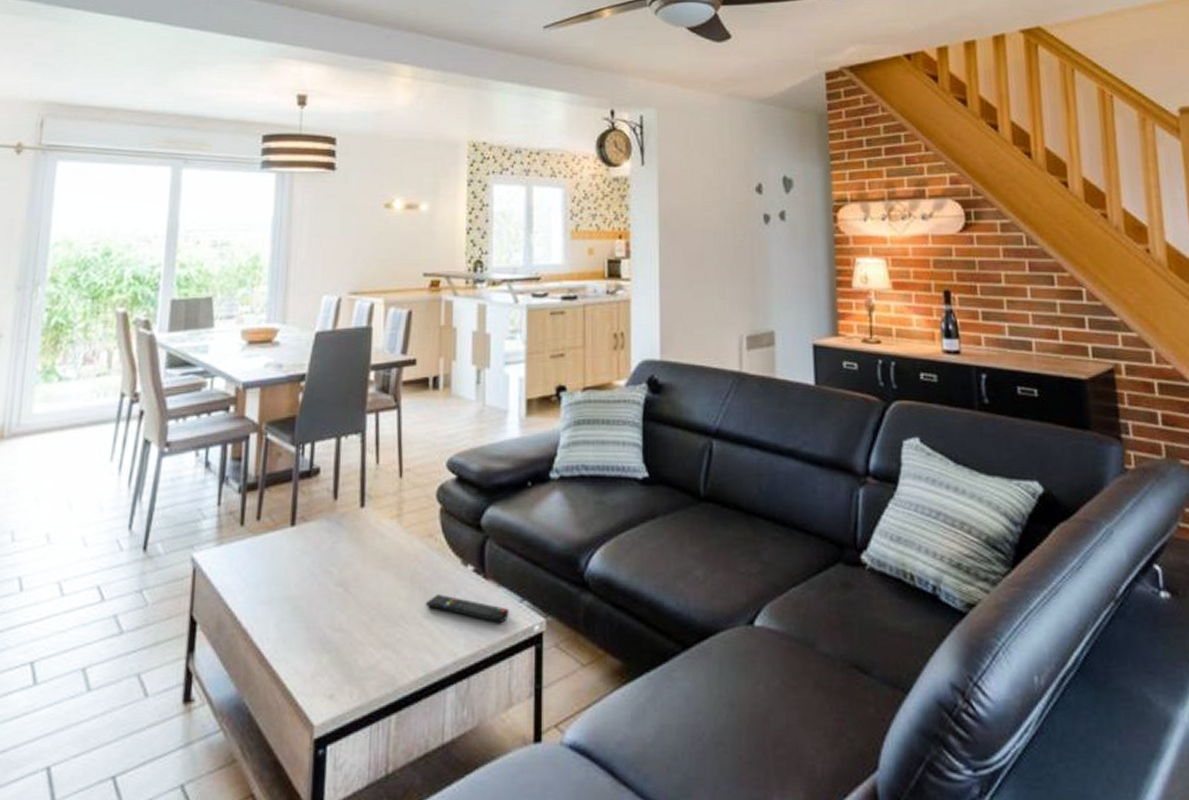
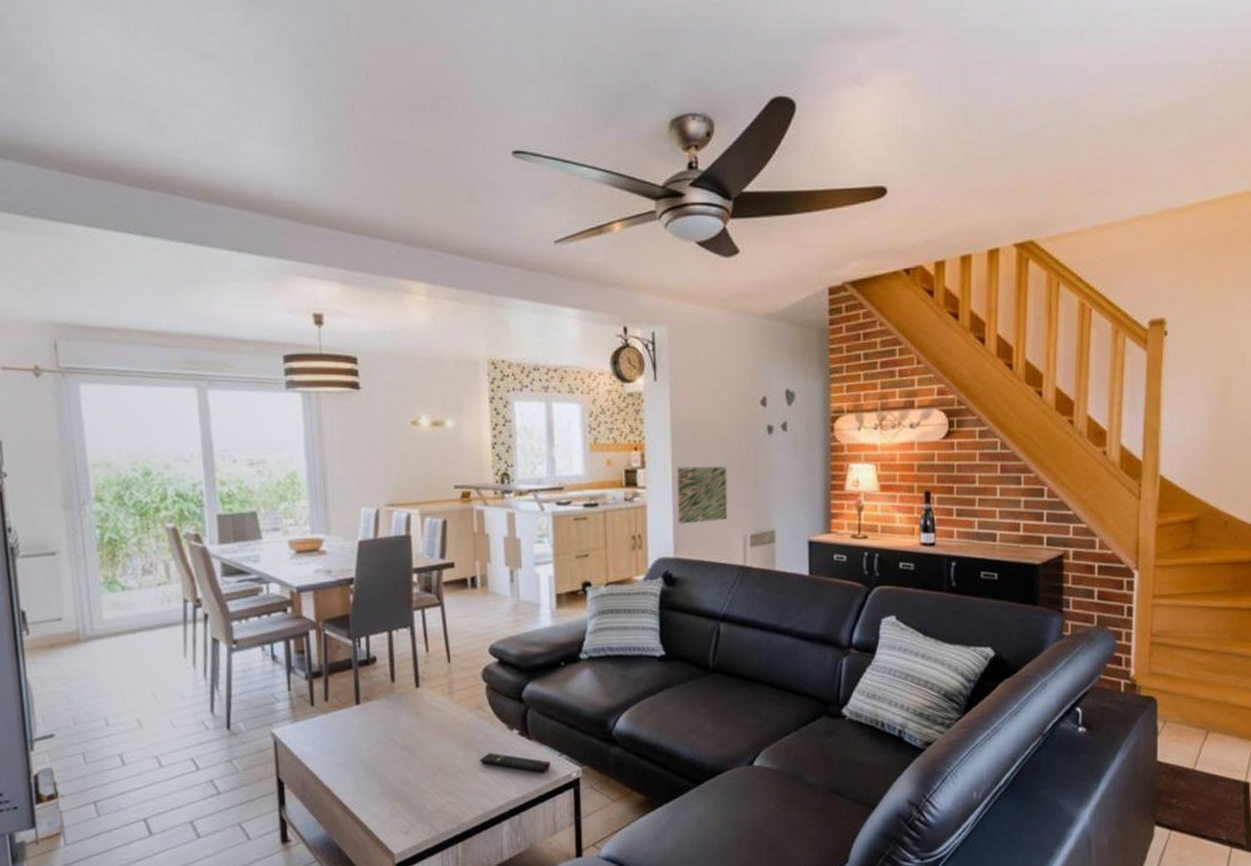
wall art: none [664,257,721,322] -> present [676,466,728,524]

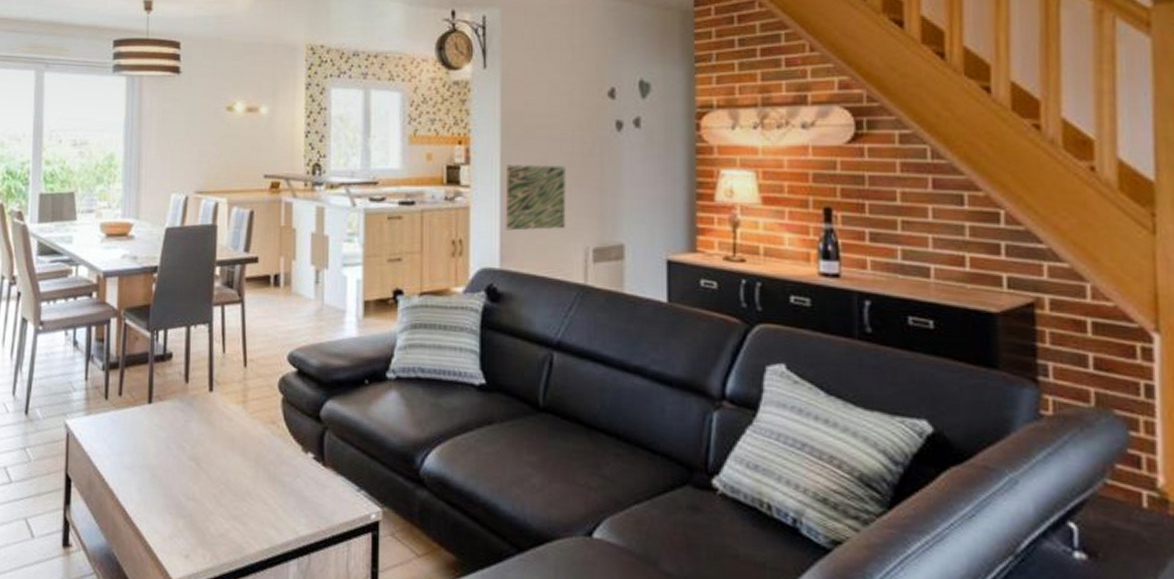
remote control: present [479,753,551,772] -> none [269,476,347,508]

